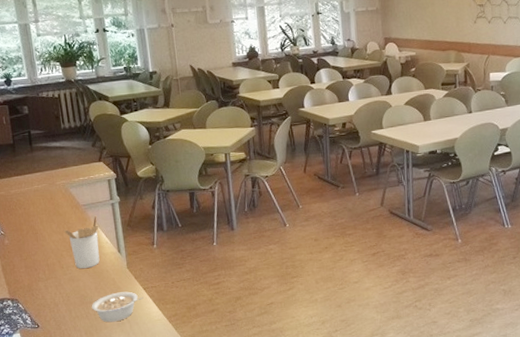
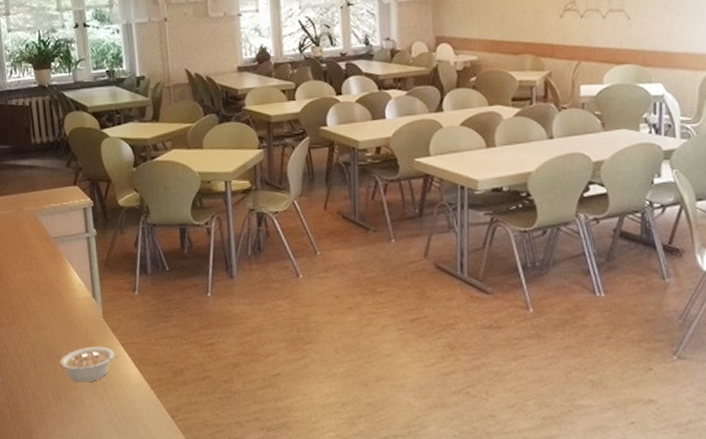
utensil holder: present [63,215,100,269] -> none [30,251,72,315]

